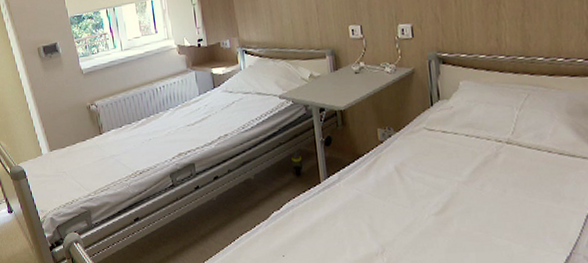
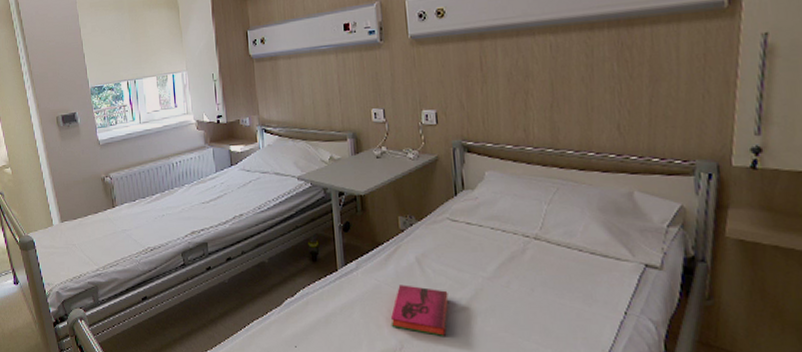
hardback book: none [372,192,427,240] -> present [390,285,449,338]

